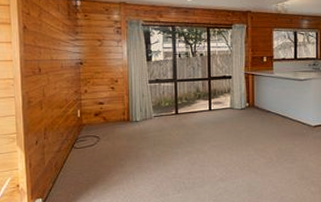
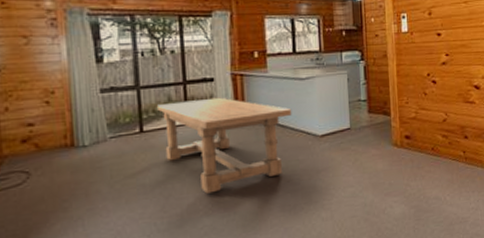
dining table: none [188,91,292,164] -> present [156,97,292,194]

